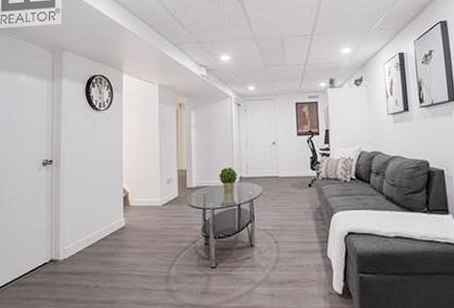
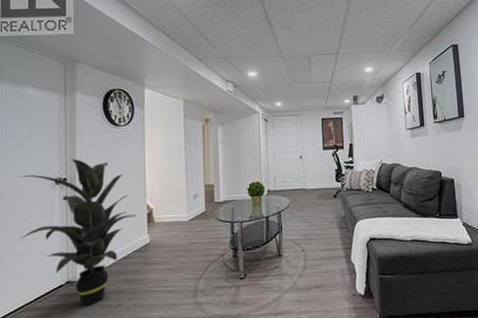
indoor plant: none [12,142,113,285] -> present [19,159,136,306]

